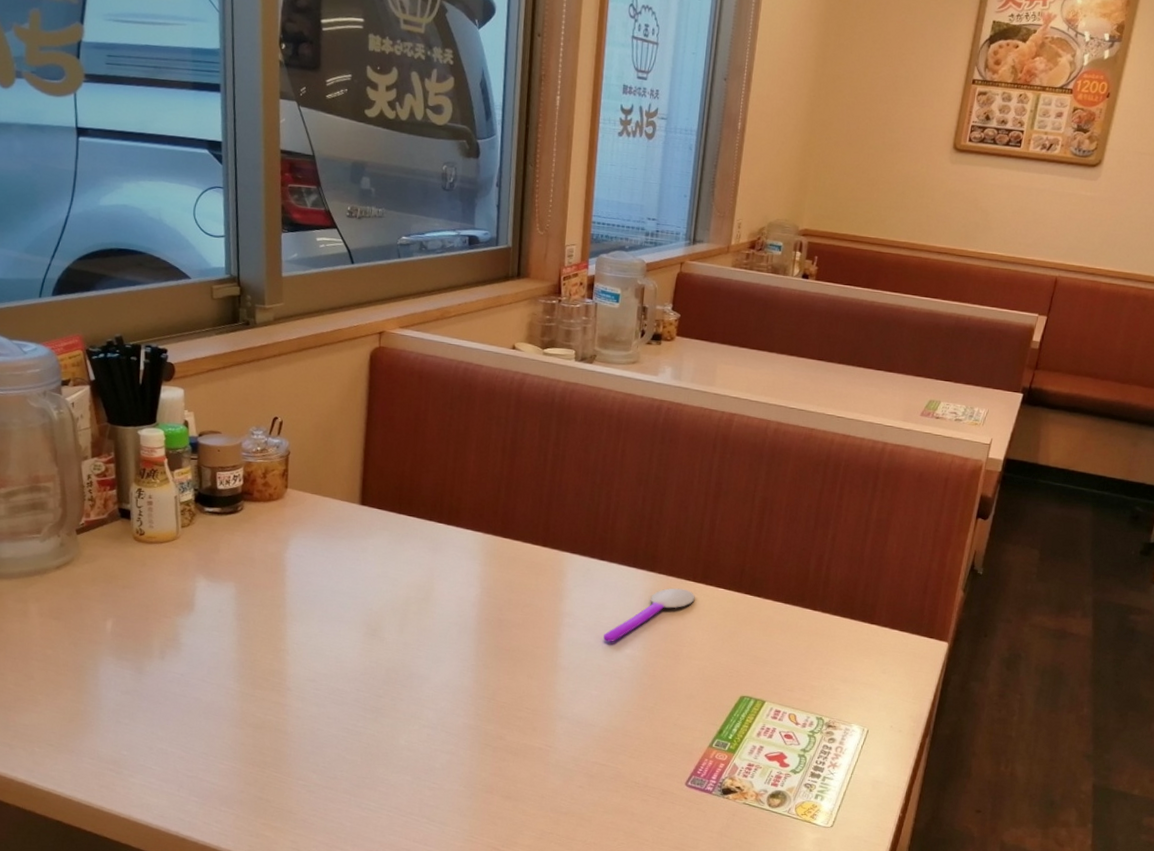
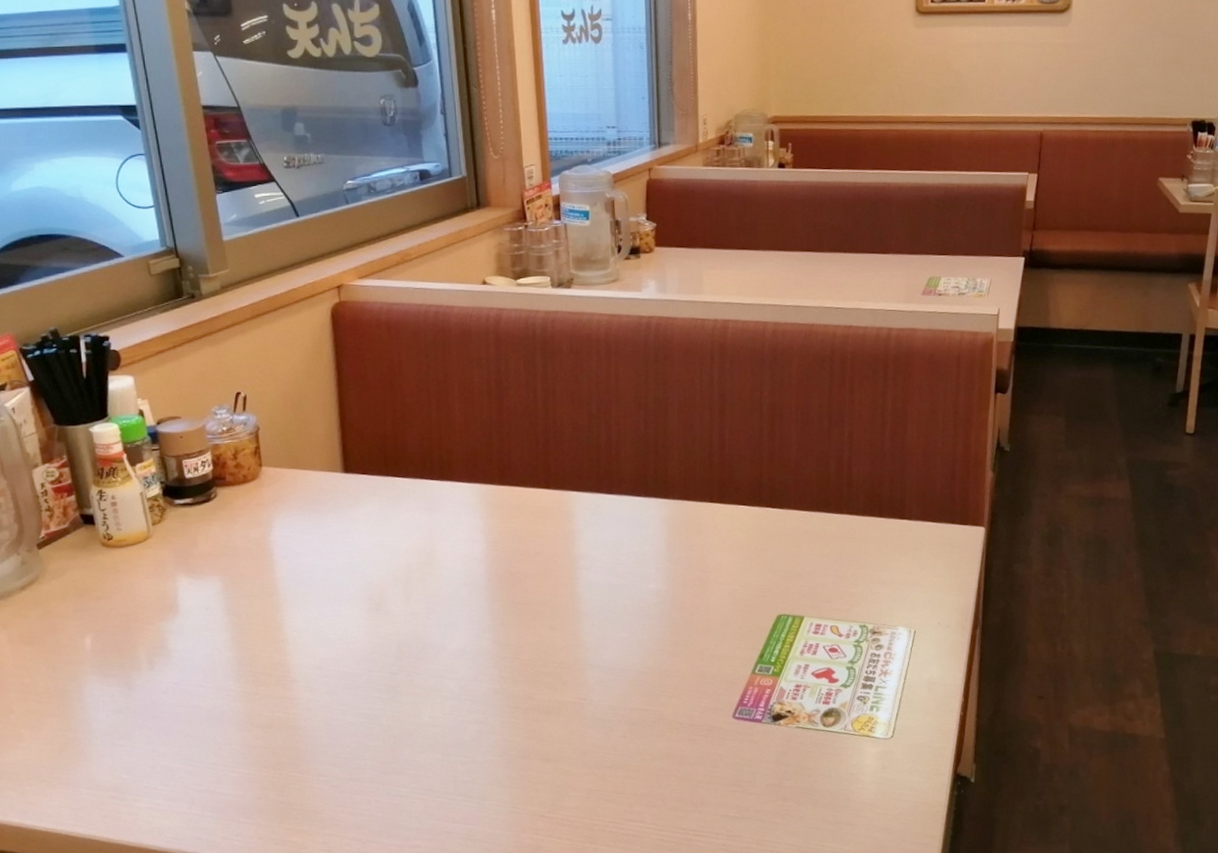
spoon: present [603,588,695,642] -> none [624,511,715,579]

